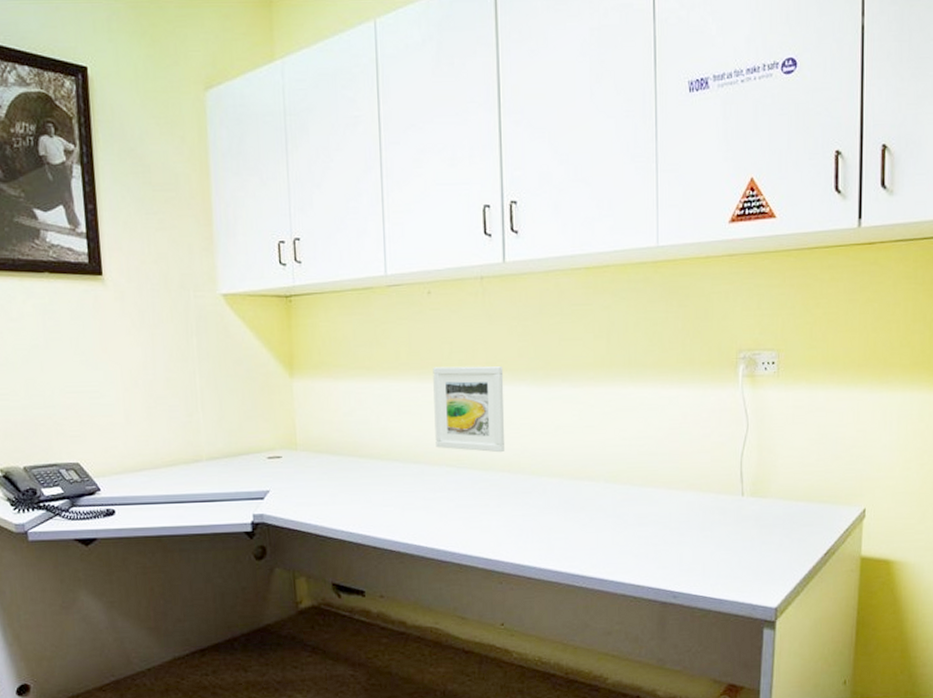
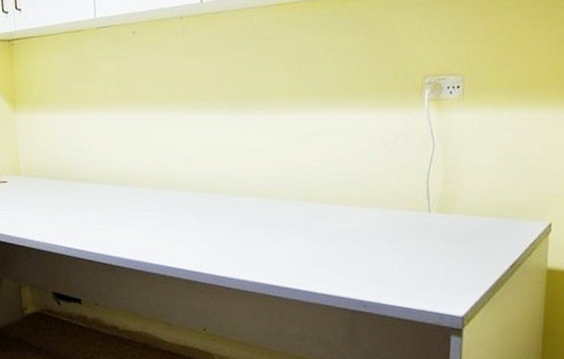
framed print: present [433,366,506,453] -> none [138,97,205,175]

